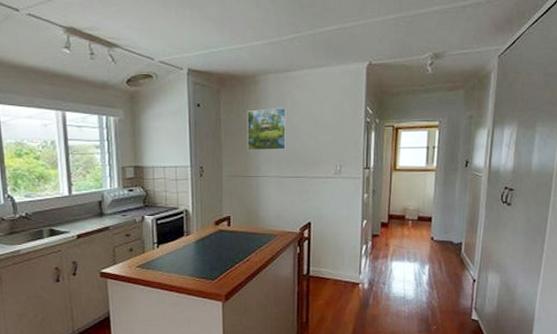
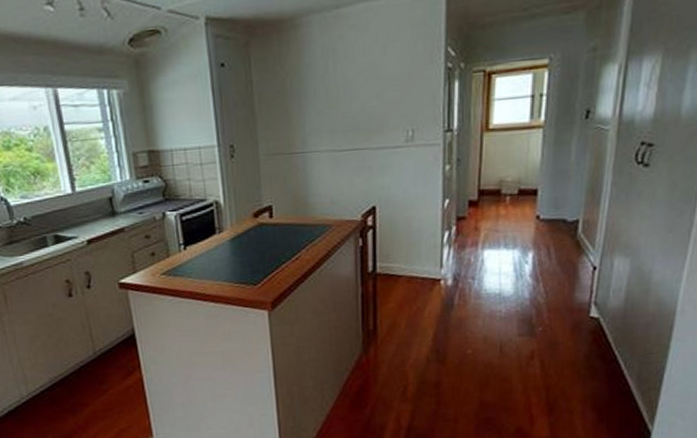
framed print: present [247,108,287,150] -> none [286,58,341,119]

